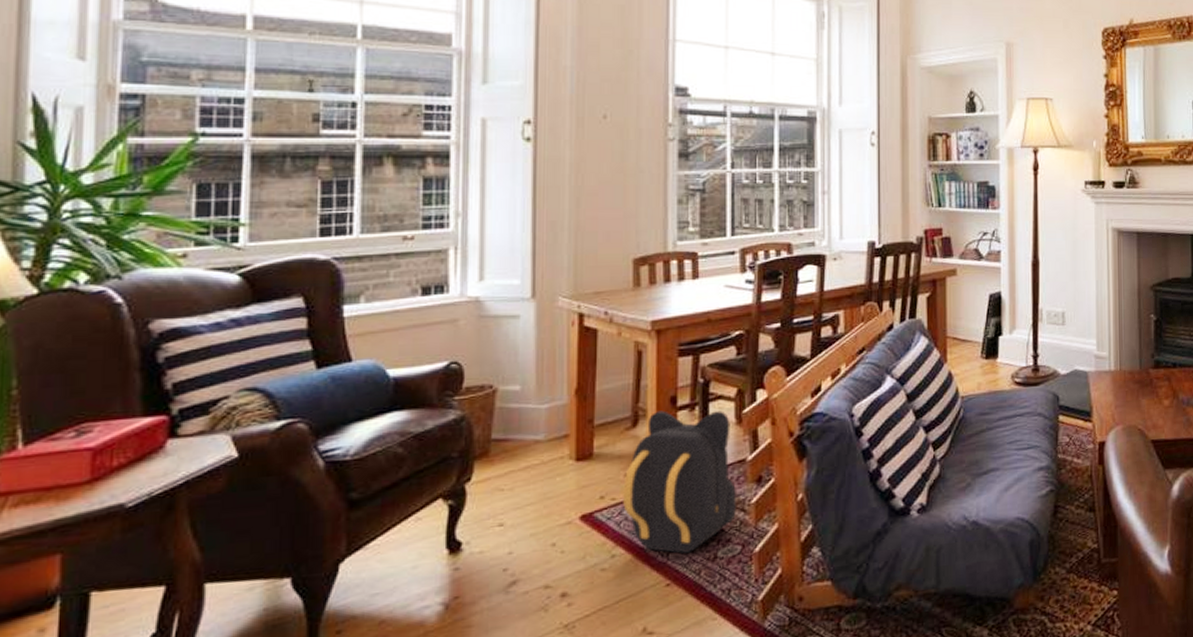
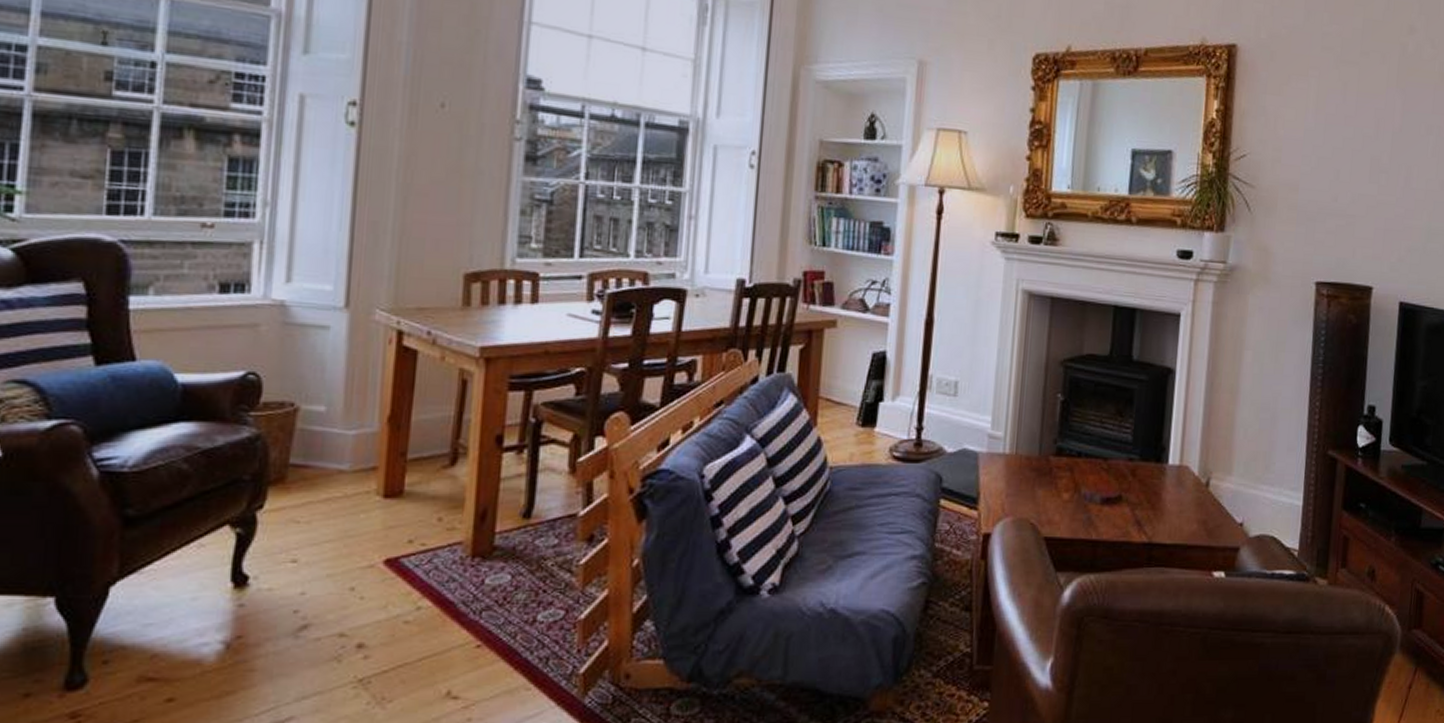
backpack: present [623,410,736,554] -> none [434,450,564,613]

